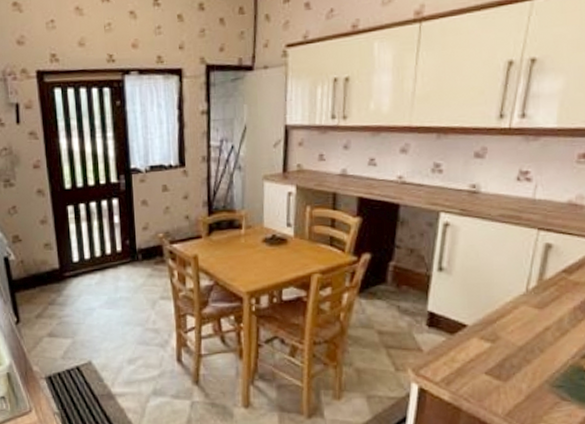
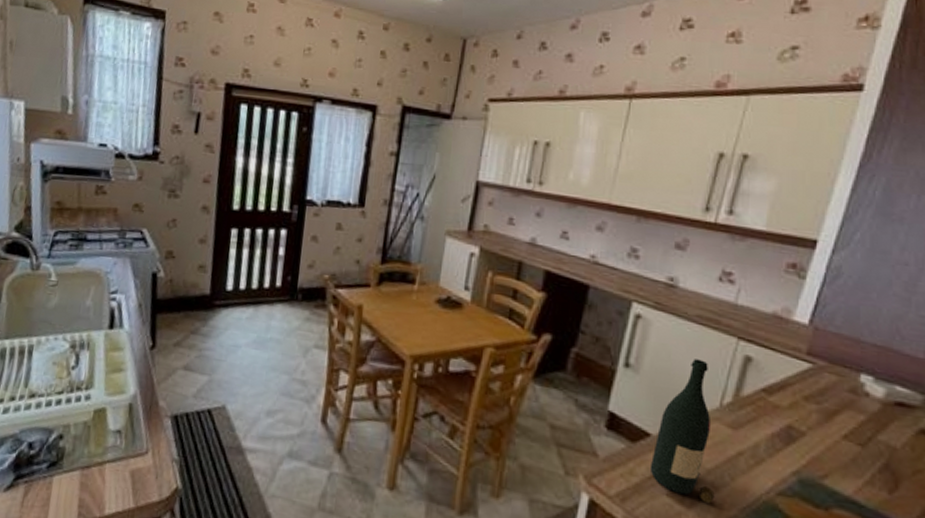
wine bottle: none [468,253,527,375] -> present [649,359,715,504]

